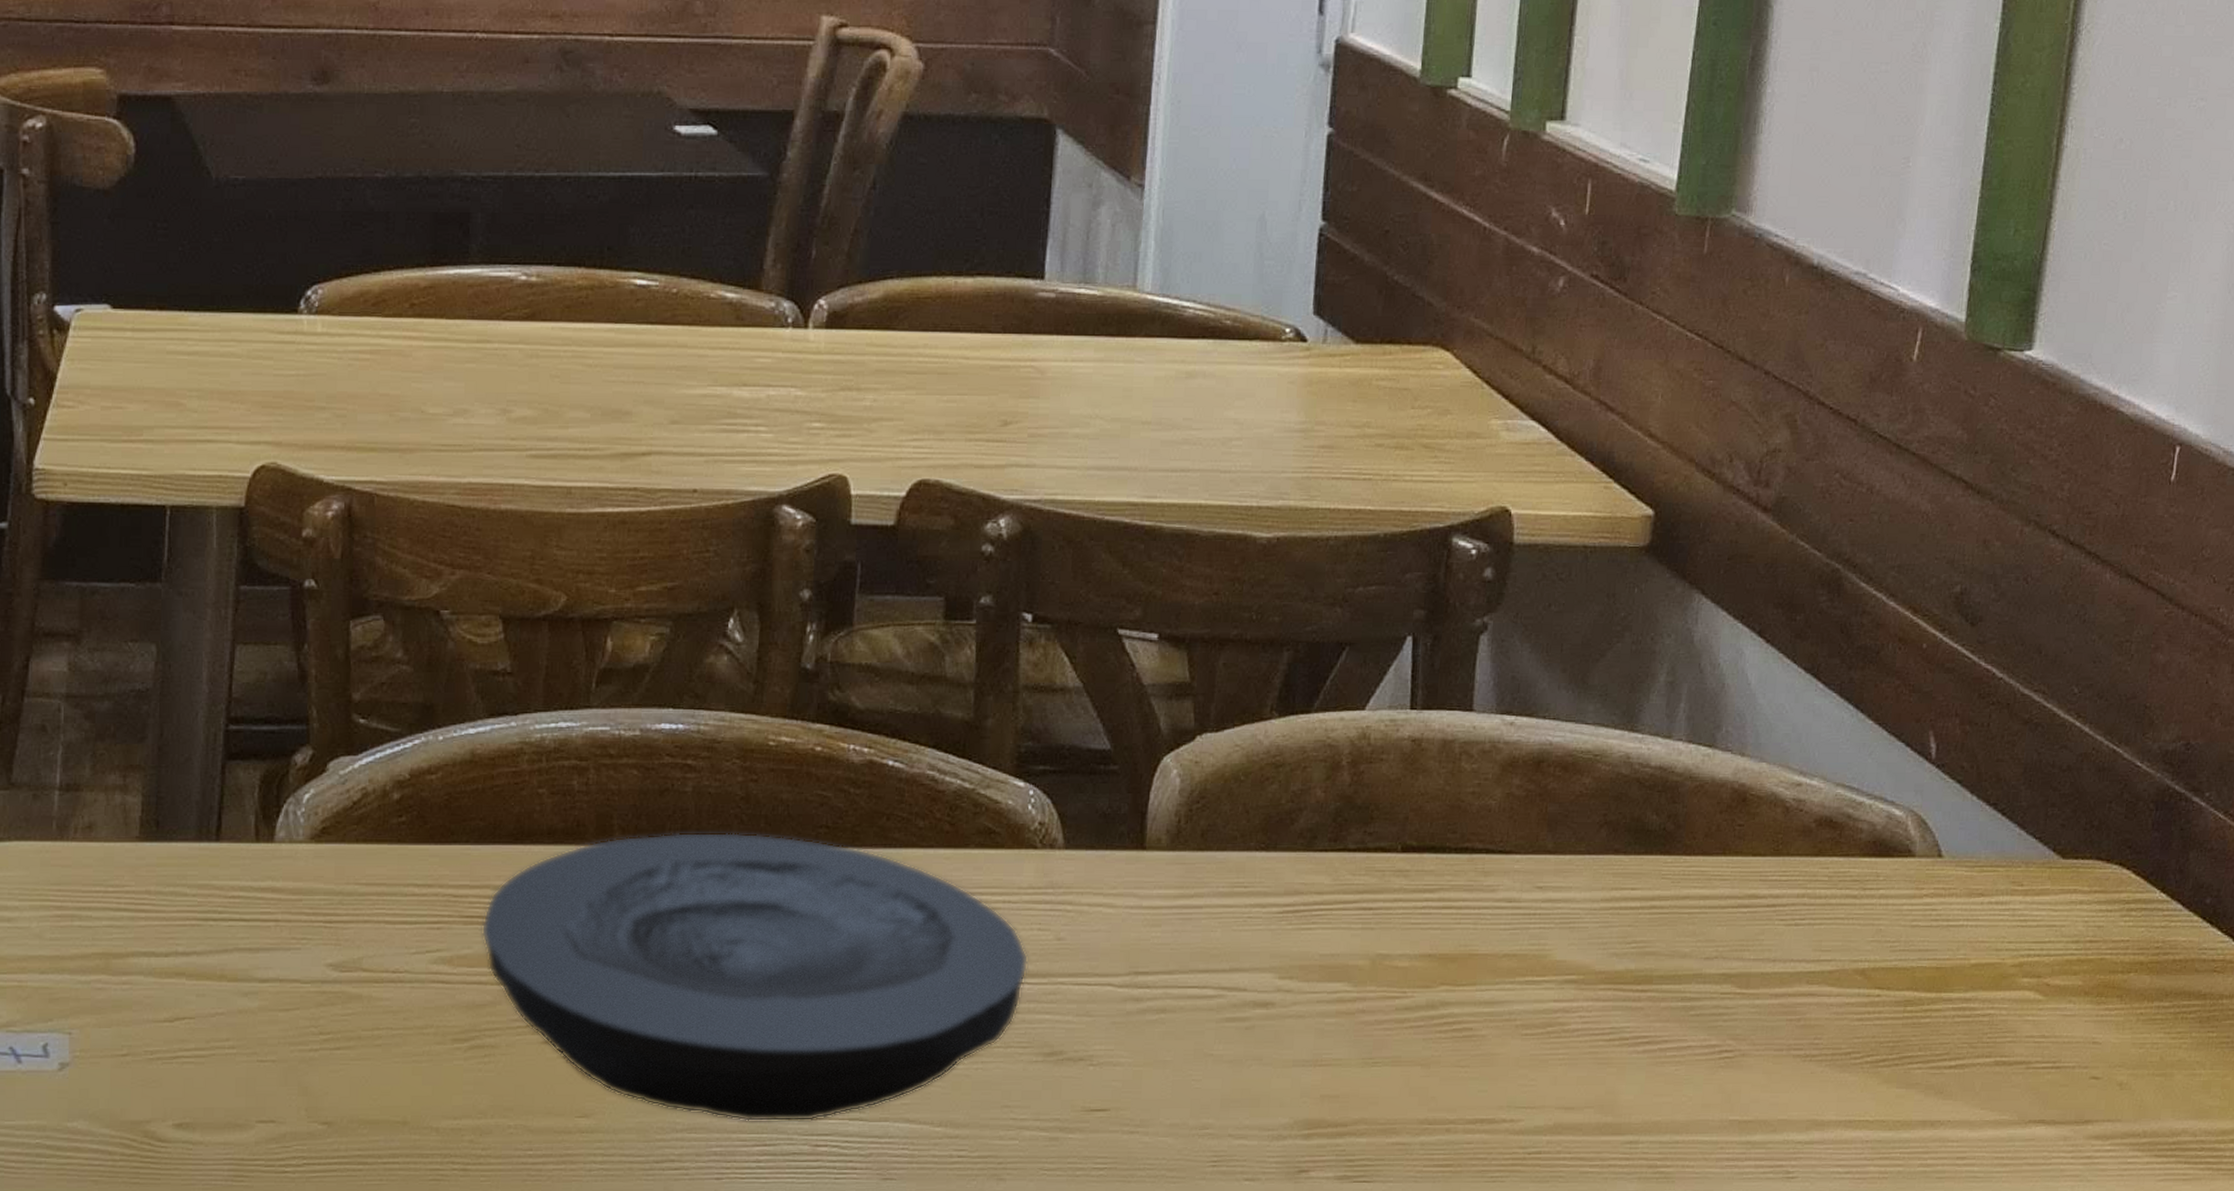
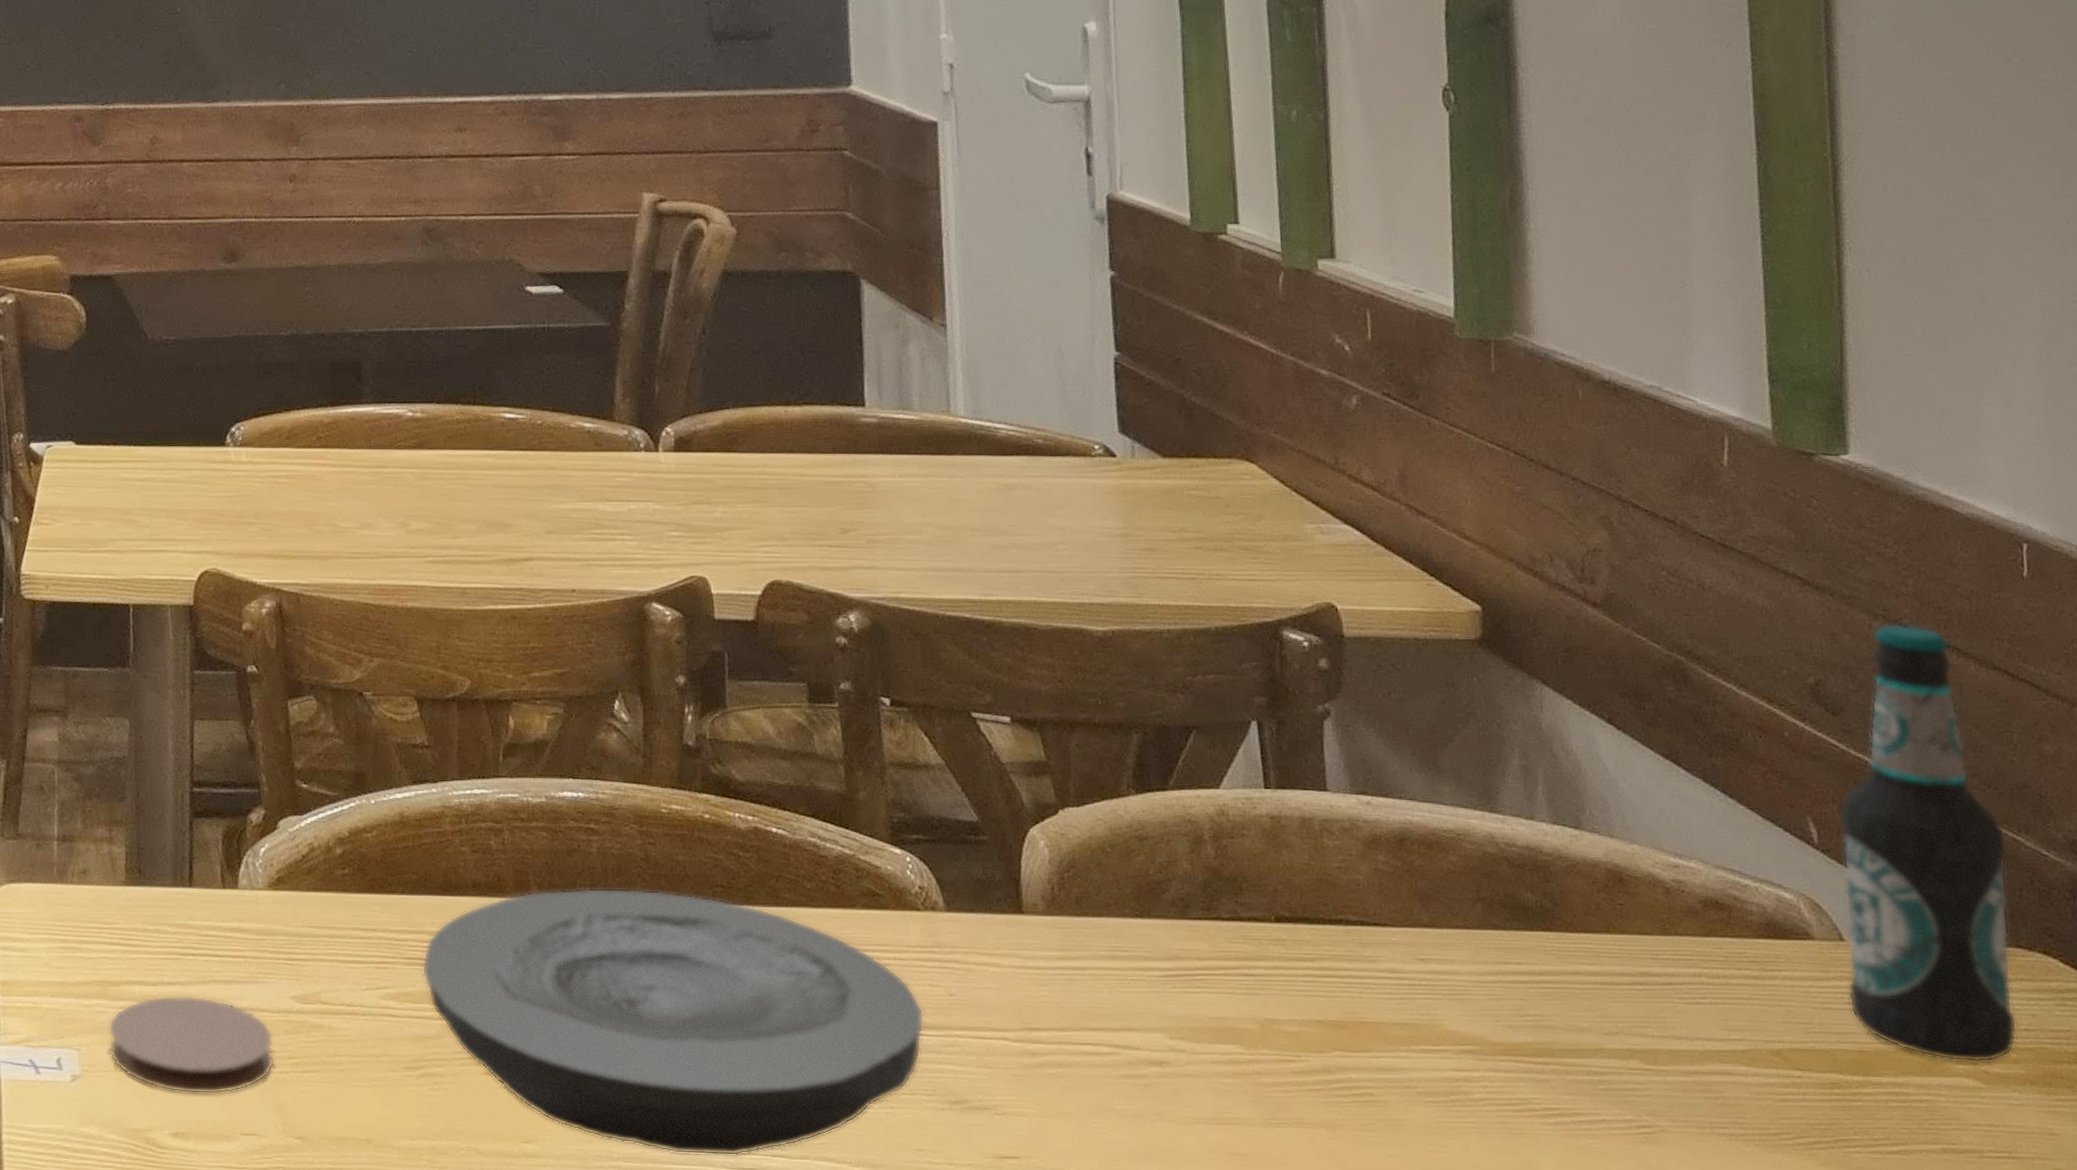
coaster: none [107,966,303,1079] -> present [108,995,275,1095]
bottle: none [1935,529,2108,975] -> present [1838,623,2018,1063]

